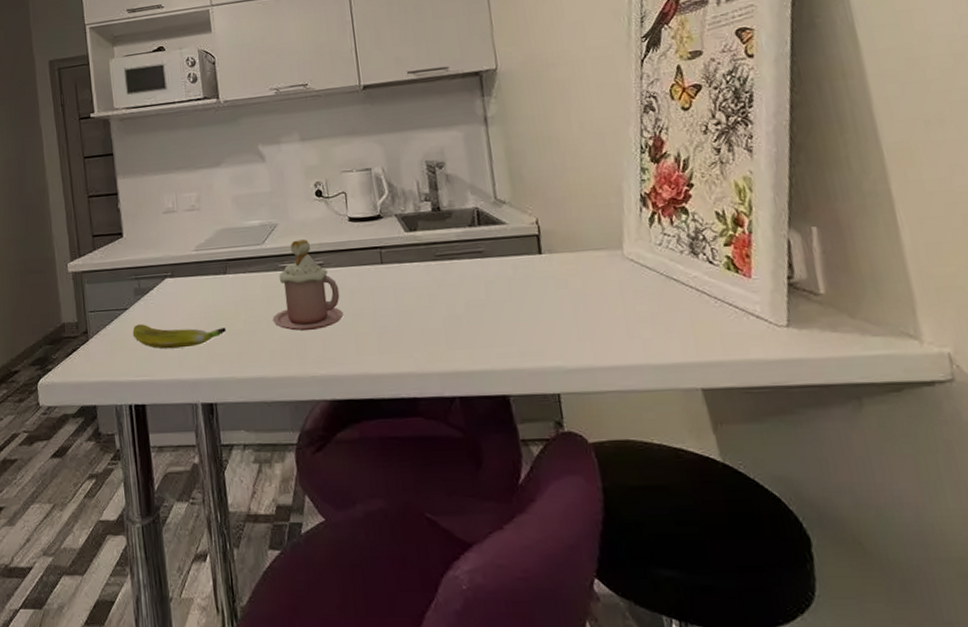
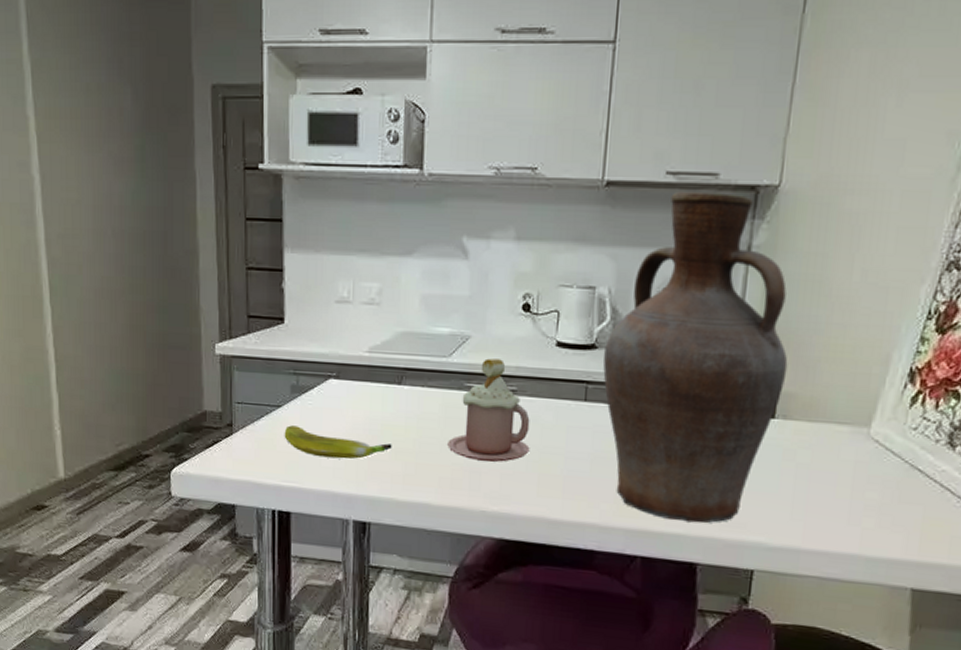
vase: none [388,80,543,358] -> present [603,190,788,524]

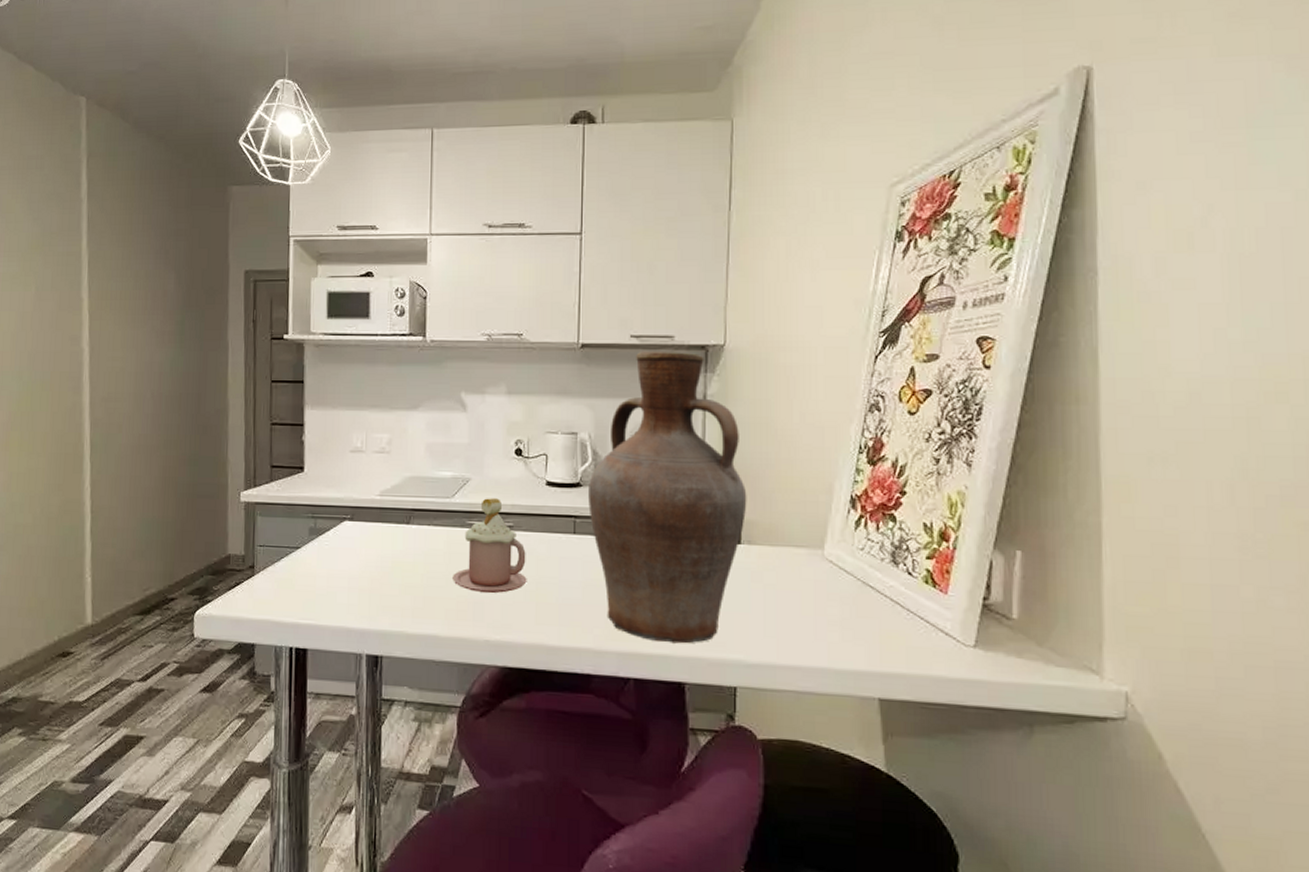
banana: present [284,425,392,459] -> none [302,565,402,596]

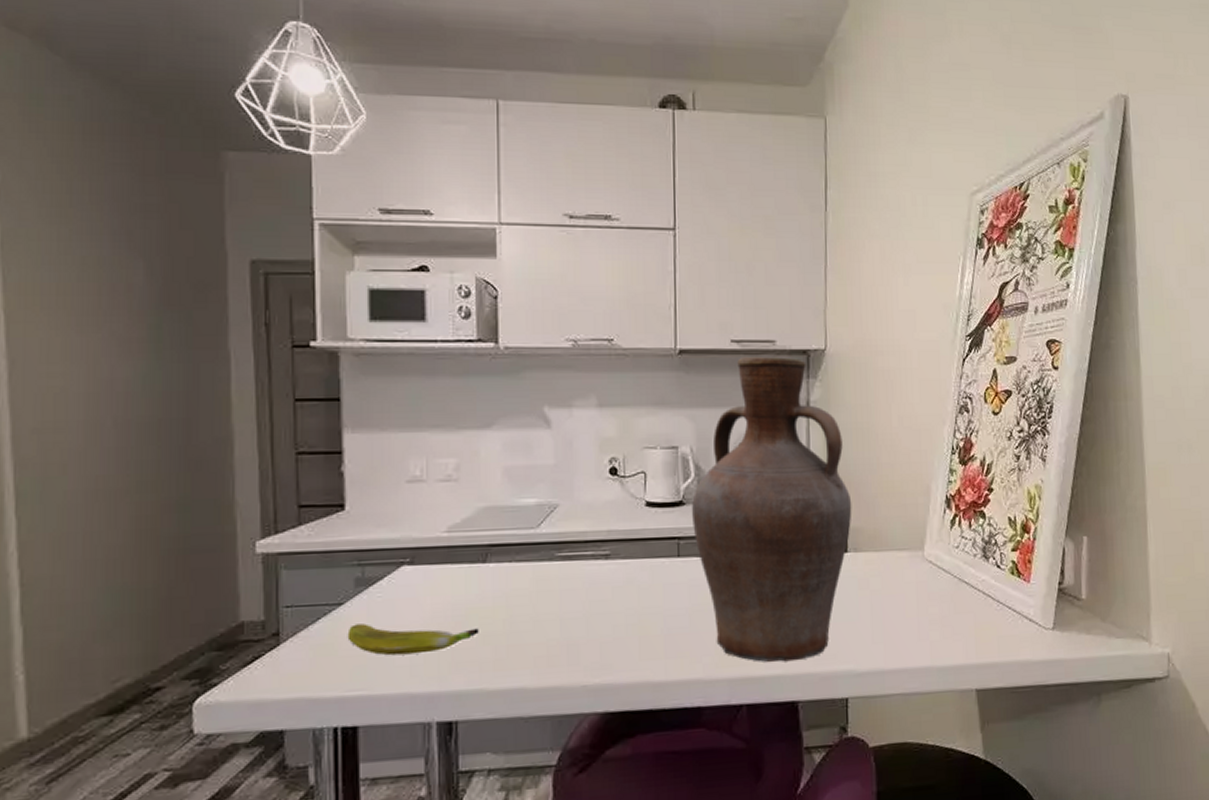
banana: none [302,565,402,596] -> present [347,623,479,656]
mug: present [452,498,527,593] -> none [541,525,628,633]

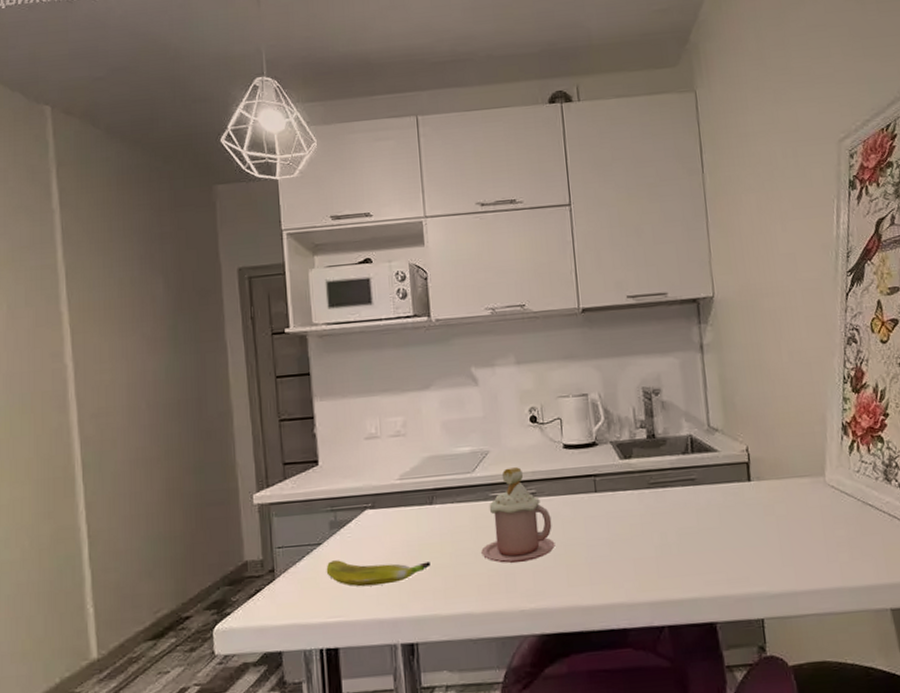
mug: none [541,525,628,633] -> present [481,467,555,563]
vase: present [692,356,852,662] -> none [604,307,752,586]

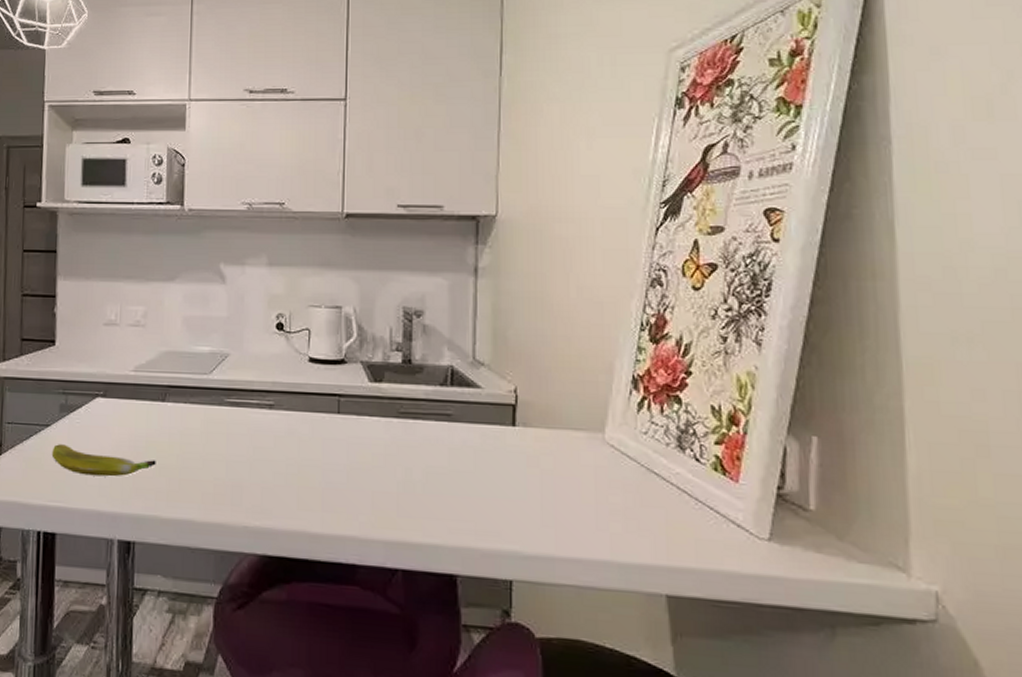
mug: present [481,467,555,563] -> none [210,375,288,476]

